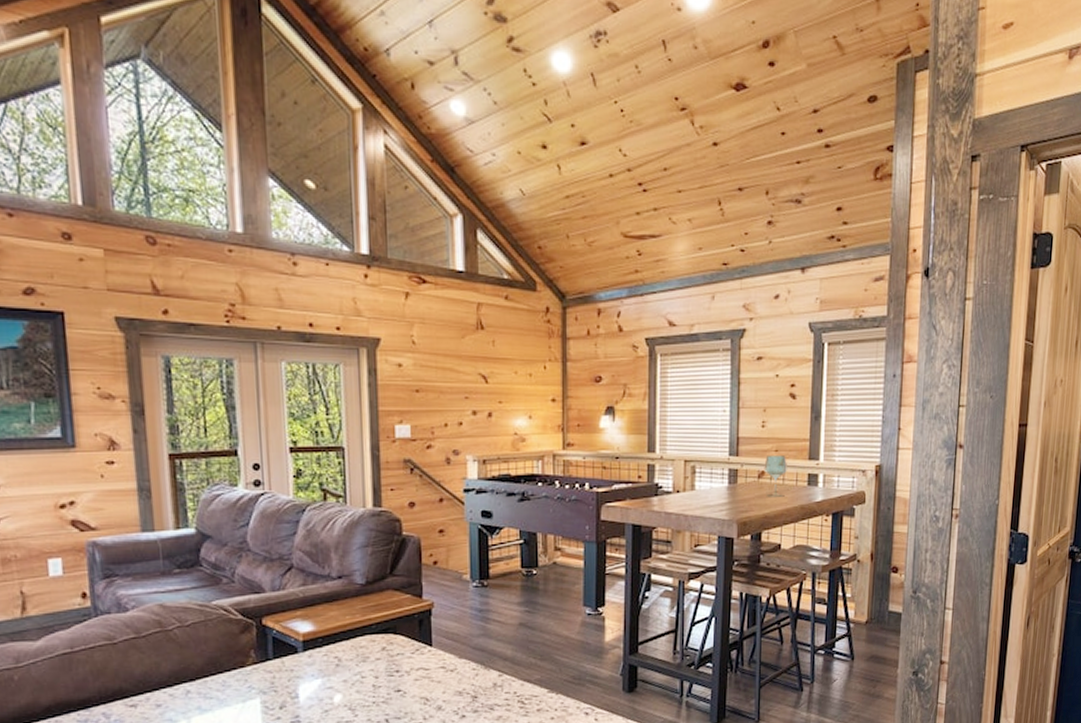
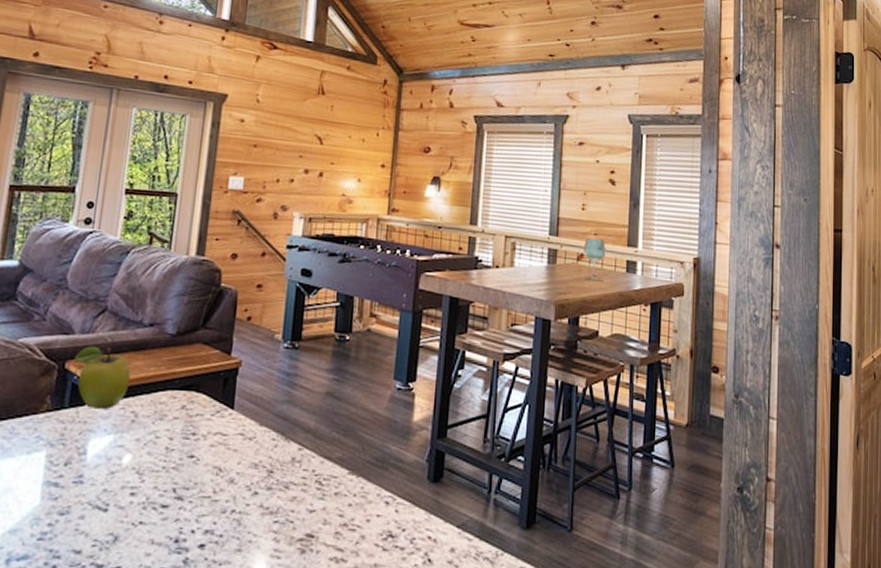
fruit: none [269,601,328,658] -> present [74,346,131,409]

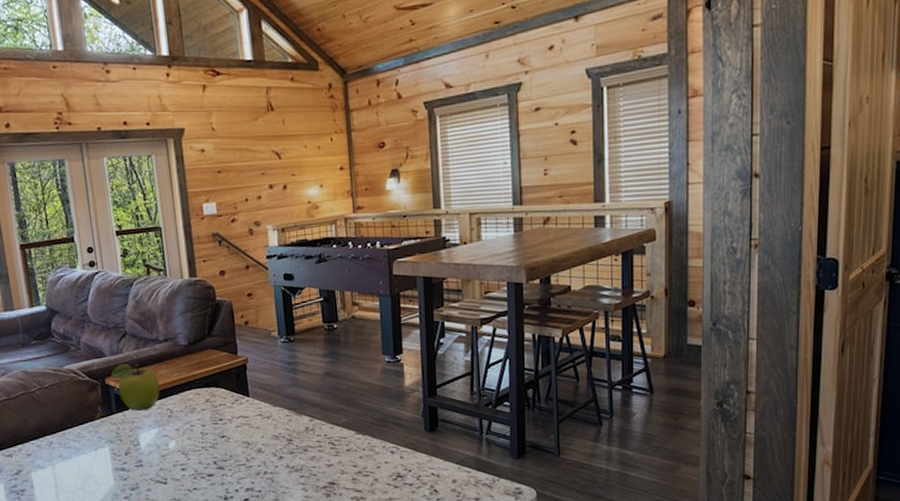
wine glass: present [583,239,607,282] -> none [549,200,574,242]

